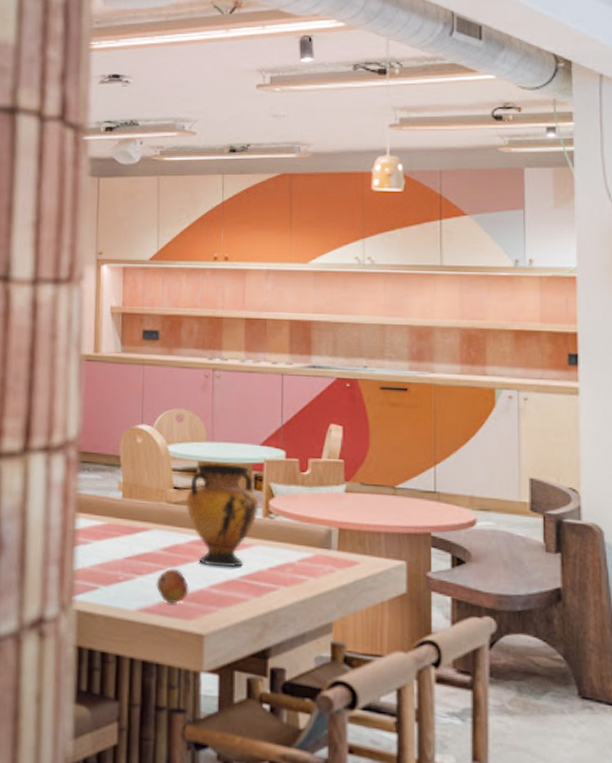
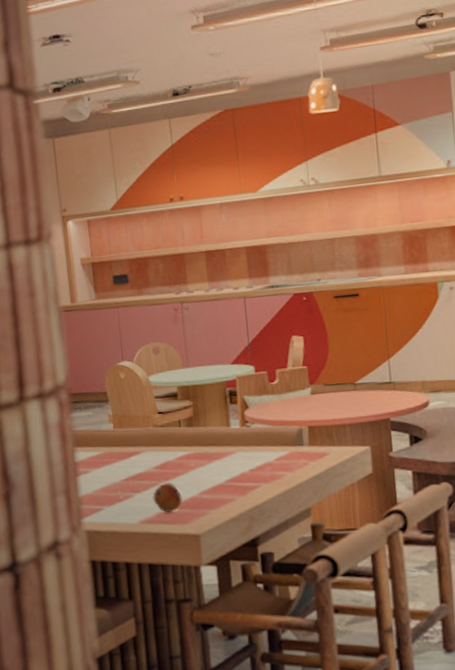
vase: present [186,464,260,568] -> none [170,385,237,476]

